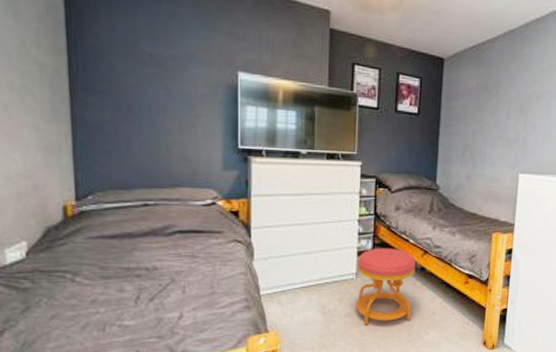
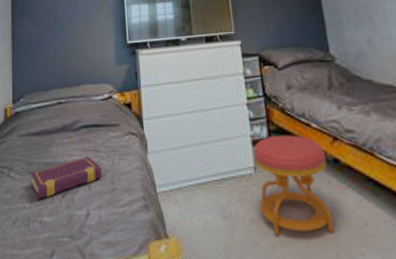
book: none [105,262,199,304] -> present [30,157,102,199]

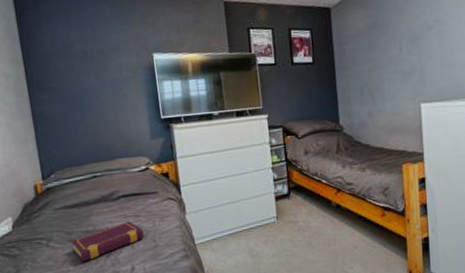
stool: present [253,135,334,236] -> none [276,190,334,264]

